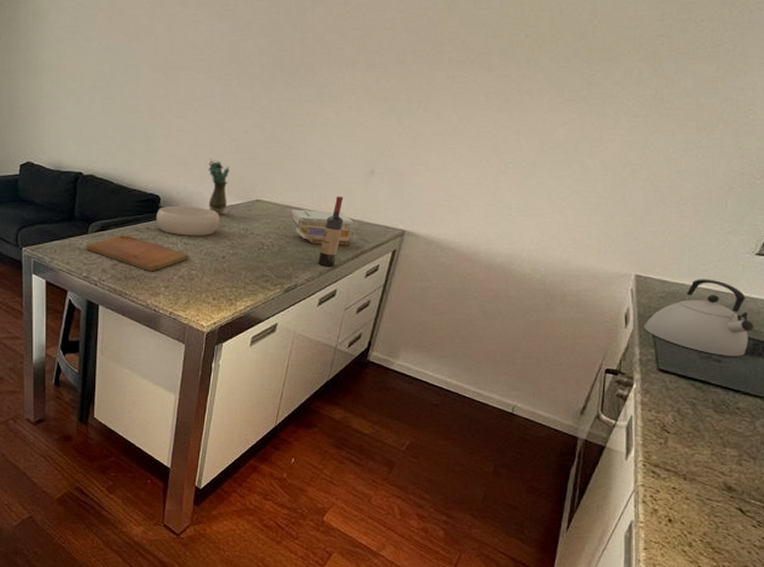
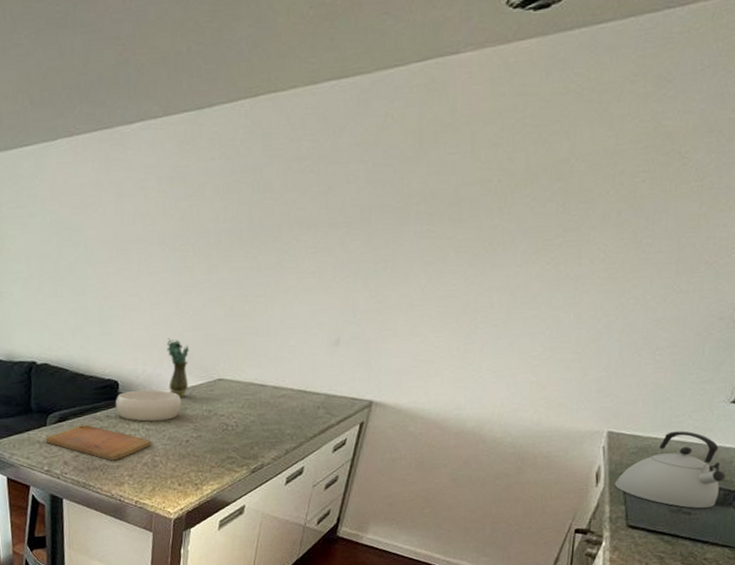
books: present [291,209,354,246] -> none [255,385,320,422]
wine bottle: present [318,196,344,267] -> none [284,369,309,445]

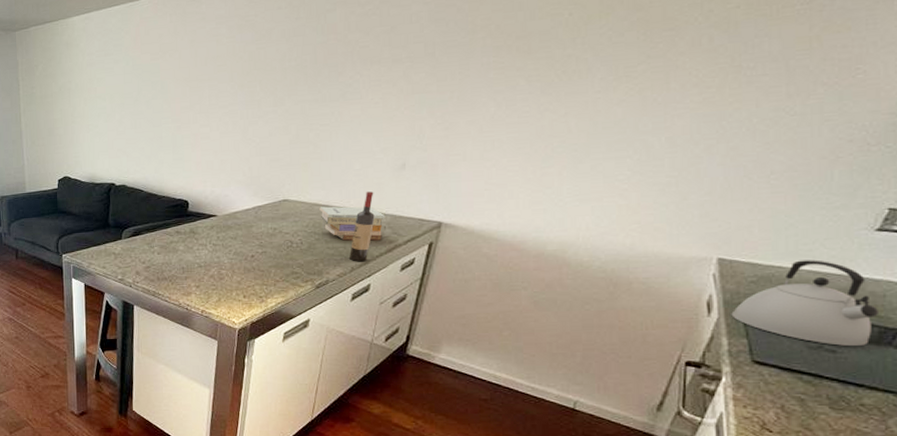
cutting board: present [45,425,151,461] -> none [120,239,218,273]
bowl: present [115,390,182,422] -> none [184,209,248,238]
vase: present [167,338,189,397] -> none [234,163,255,216]
books: none [255,385,320,422] -> present [319,206,386,241]
wine bottle: none [284,369,309,445] -> present [349,191,375,262]

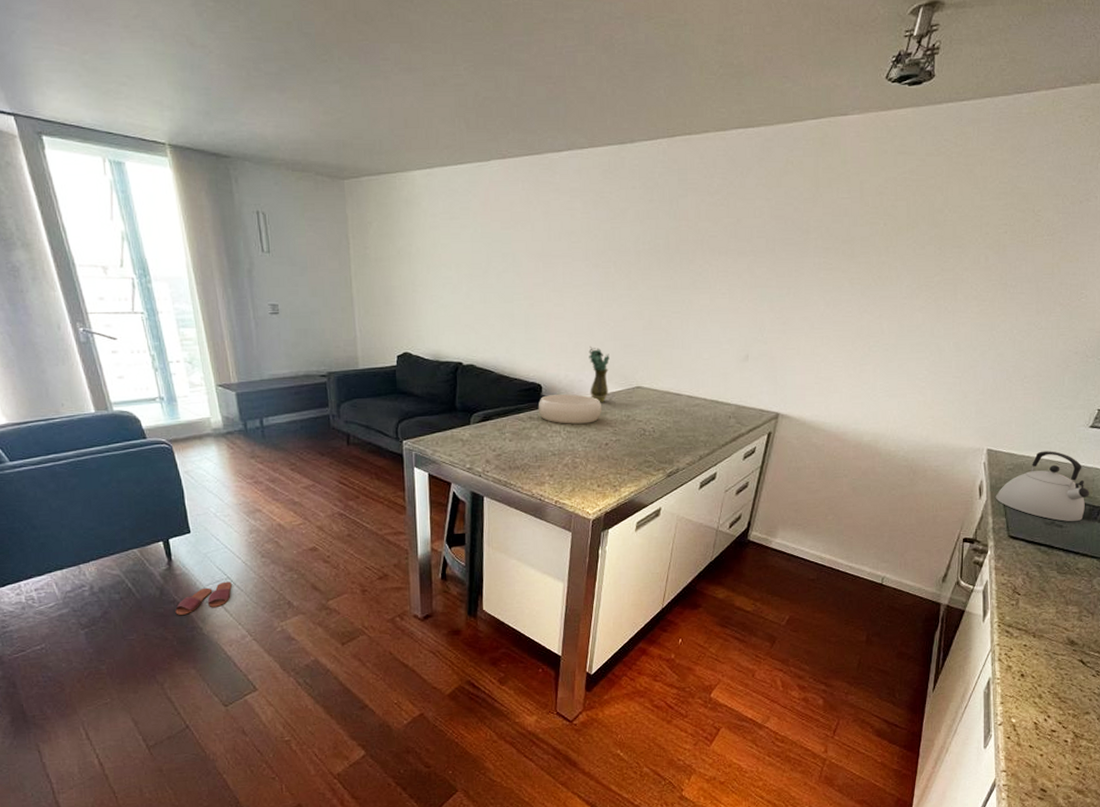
bowl: none [184,209,248,238] -> present [537,394,603,424]
vase: none [234,163,255,216] -> present [588,347,610,402]
books: present [319,206,386,241] -> none [671,395,731,430]
wine bottle: present [349,191,375,262] -> none [698,381,721,451]

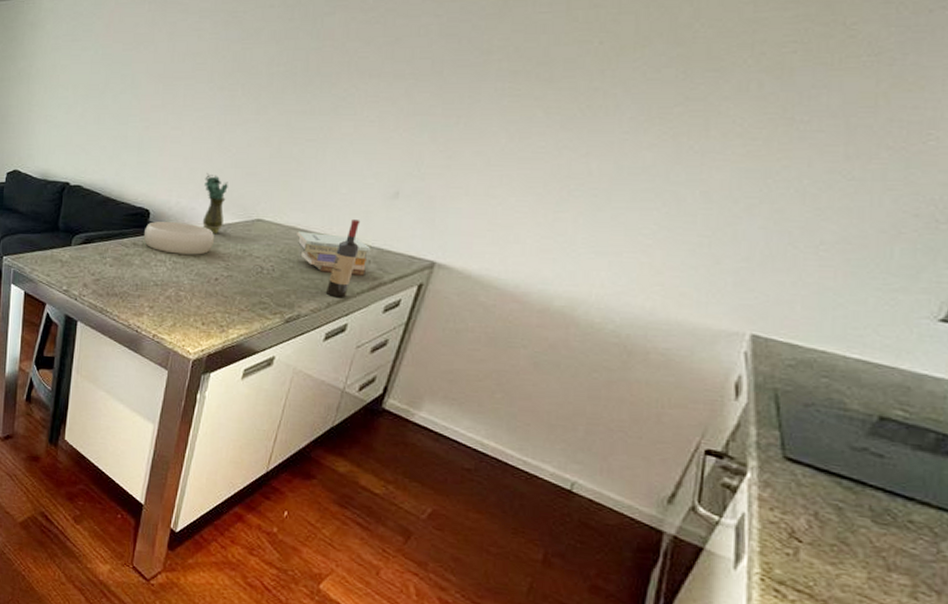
books: none [671,395,731,430] -> present [297,231,371,276]
wine bottle: none [698,381,721,451] -> present [326,219,361,298]
kettle: present [995,451,1089,522] -> none [762,346,937,453]

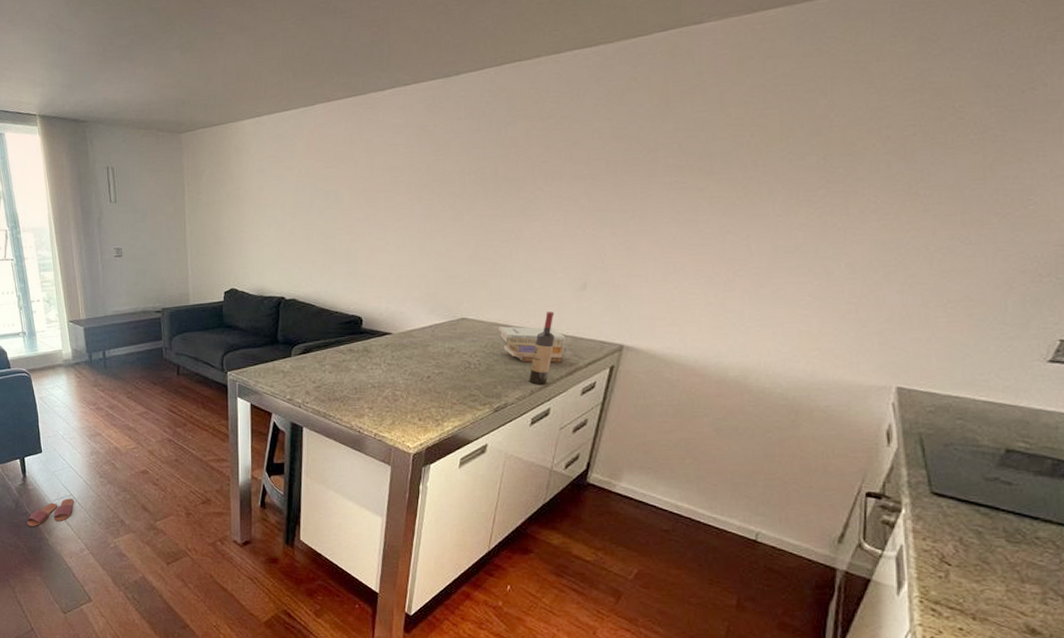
bowl: present [143,221,215,255] -> none [358,326,425,357]
vase: present [202,173,228,233] -> none [410,279,432,334]

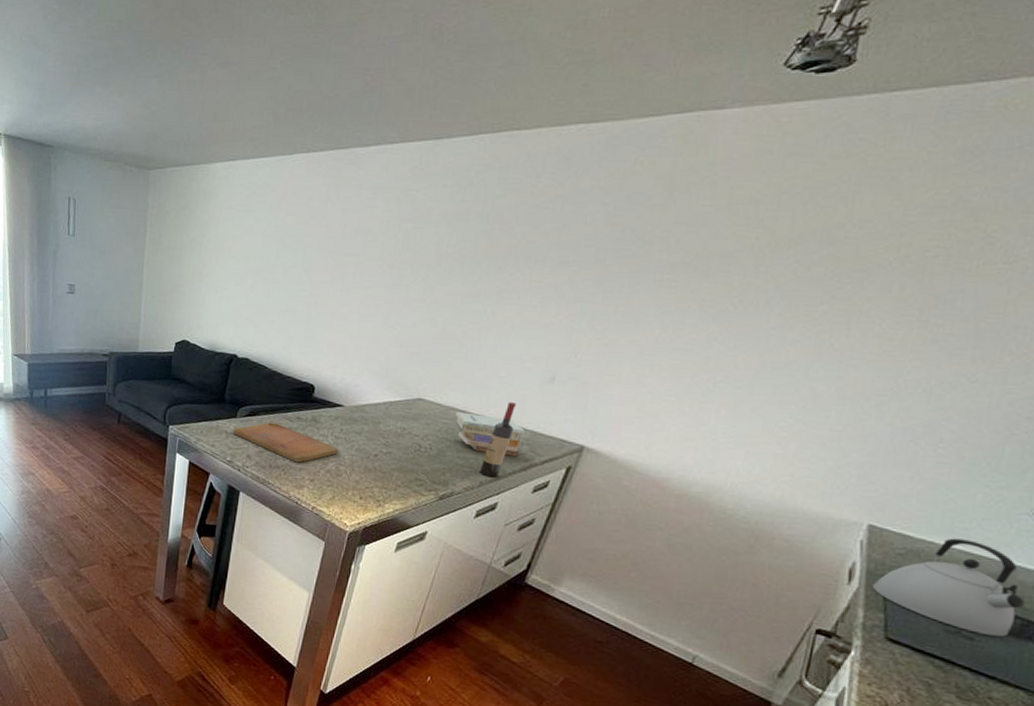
cutting board: none [289,357,392,393] -> present [233,422,339,463]
kettle: none [910,390,1052,479] -> present [872,538,1025,637]

